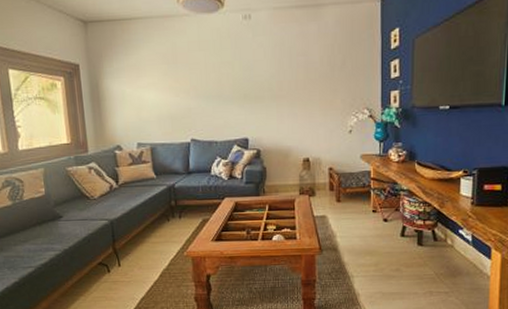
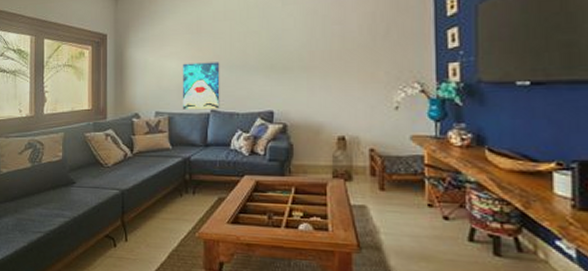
wall art: none [161,92,200,140] -> present [183,62,220,109]

